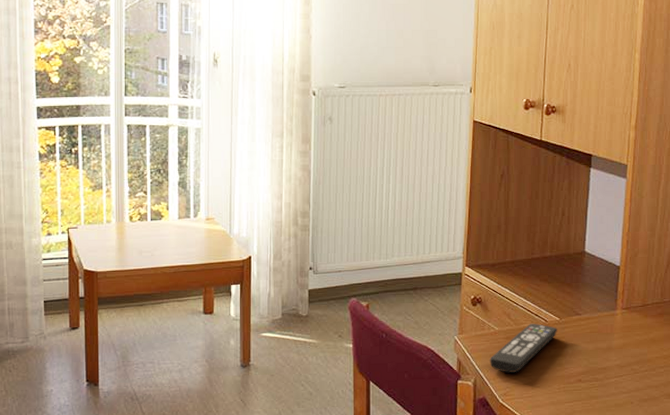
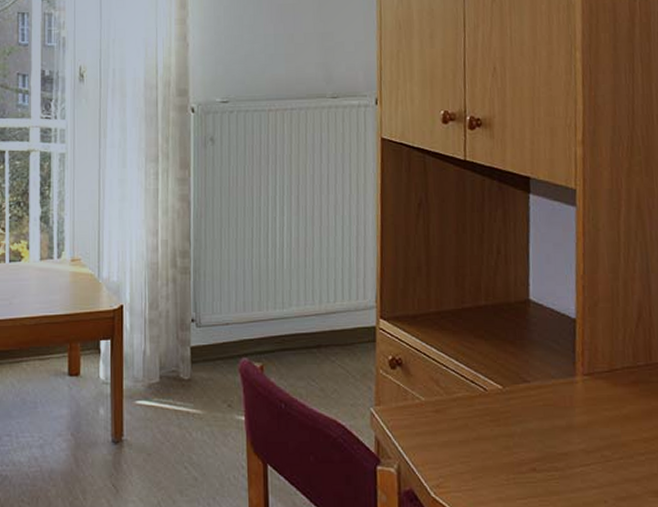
remote control: present [490,323,557,373] -> none [416,392,501,457]

